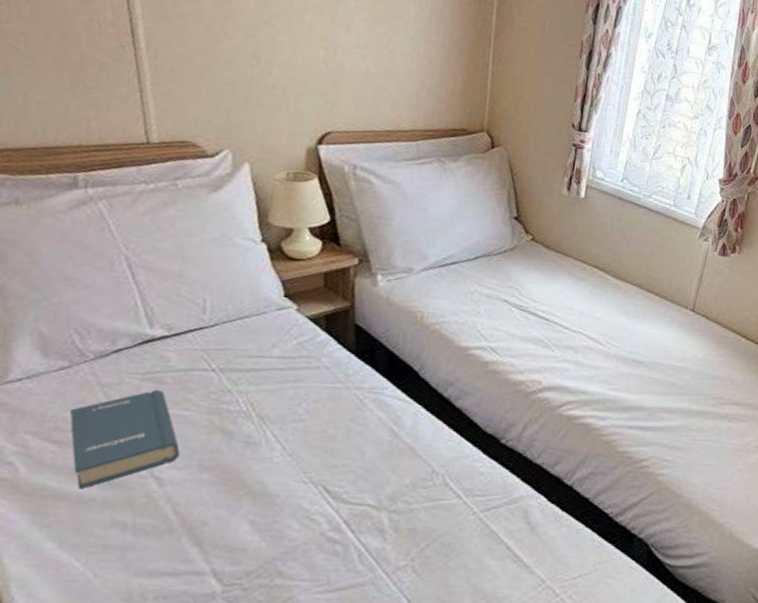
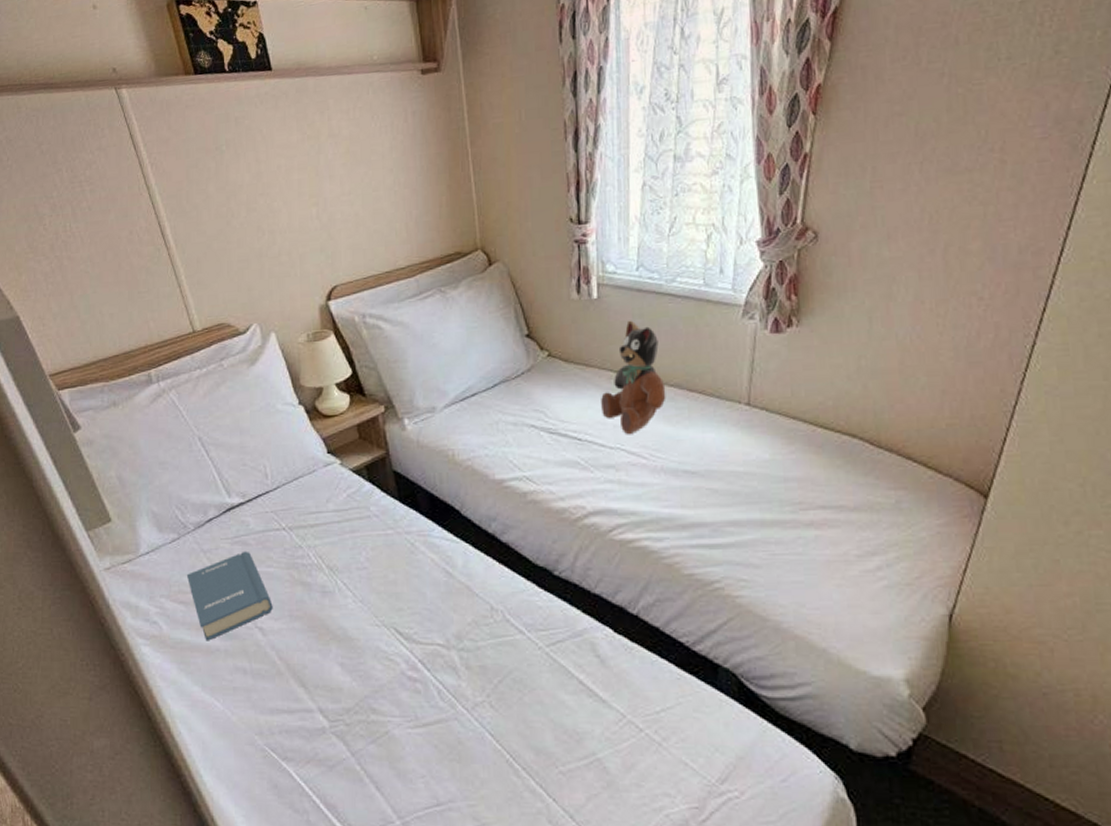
stuffed animal: none [571,222,630,321] -> present [601,320,666,434]

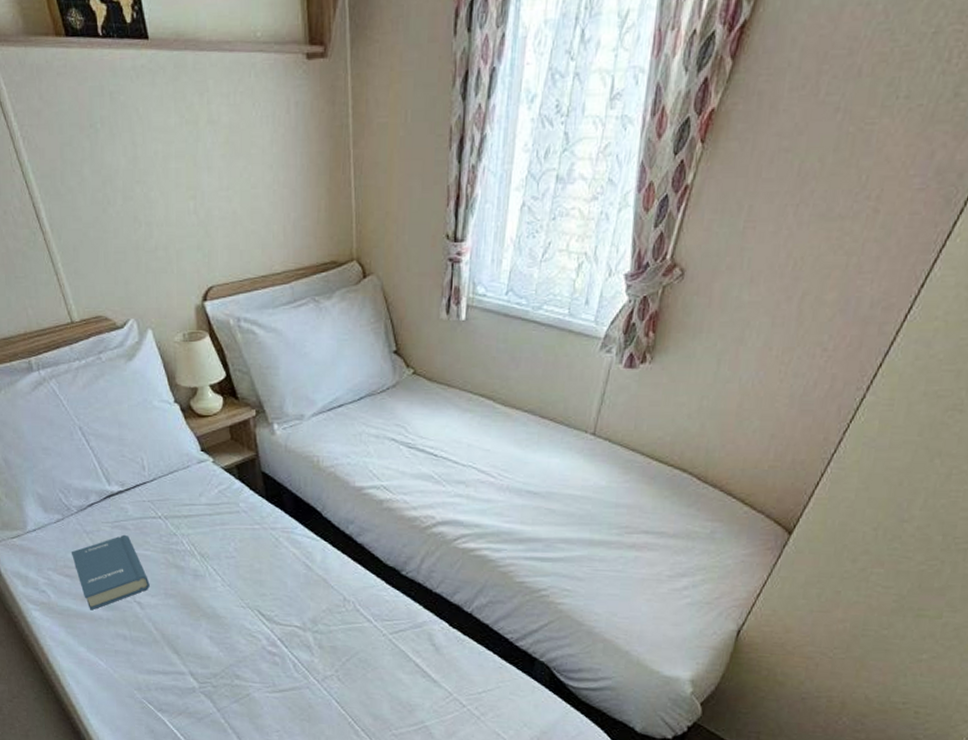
stuffed animal: present [601,320,666,434] -> none [458,344,520,453]

